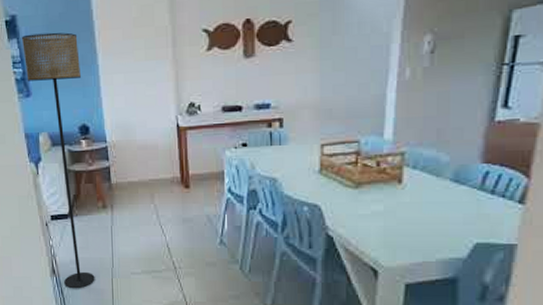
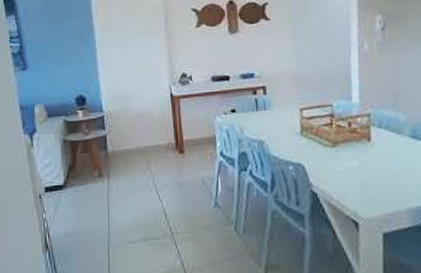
floor lamp: present [21,32,95,289] -> none [19,10,91,264]

